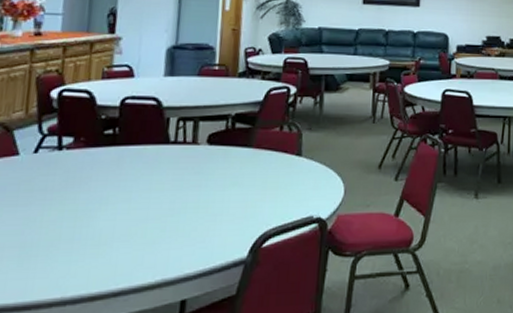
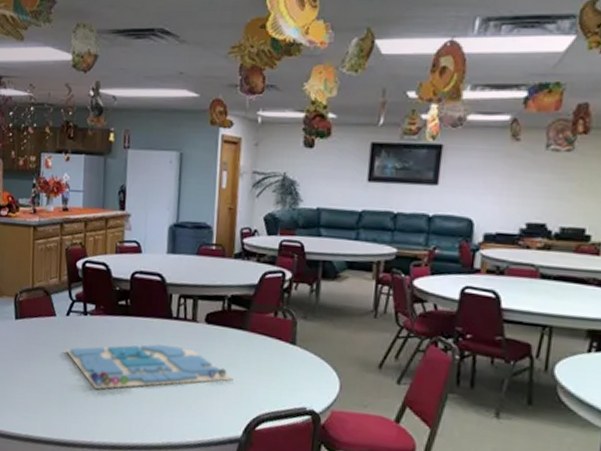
board game: none [31,171,238,235] -> present [66,344,234,390]

